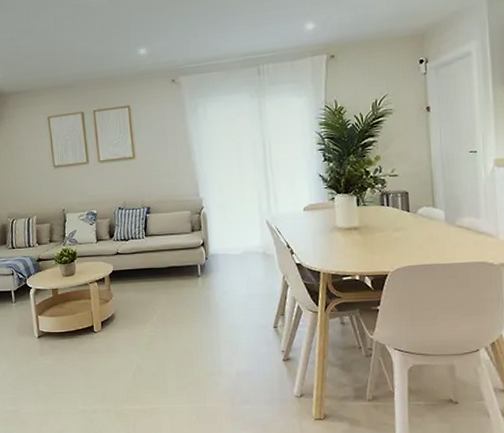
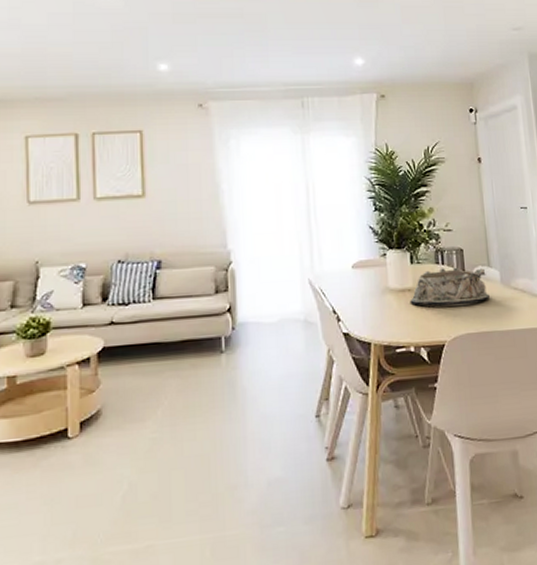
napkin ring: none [355,208,433,242] -> present [409,267,490,306]

